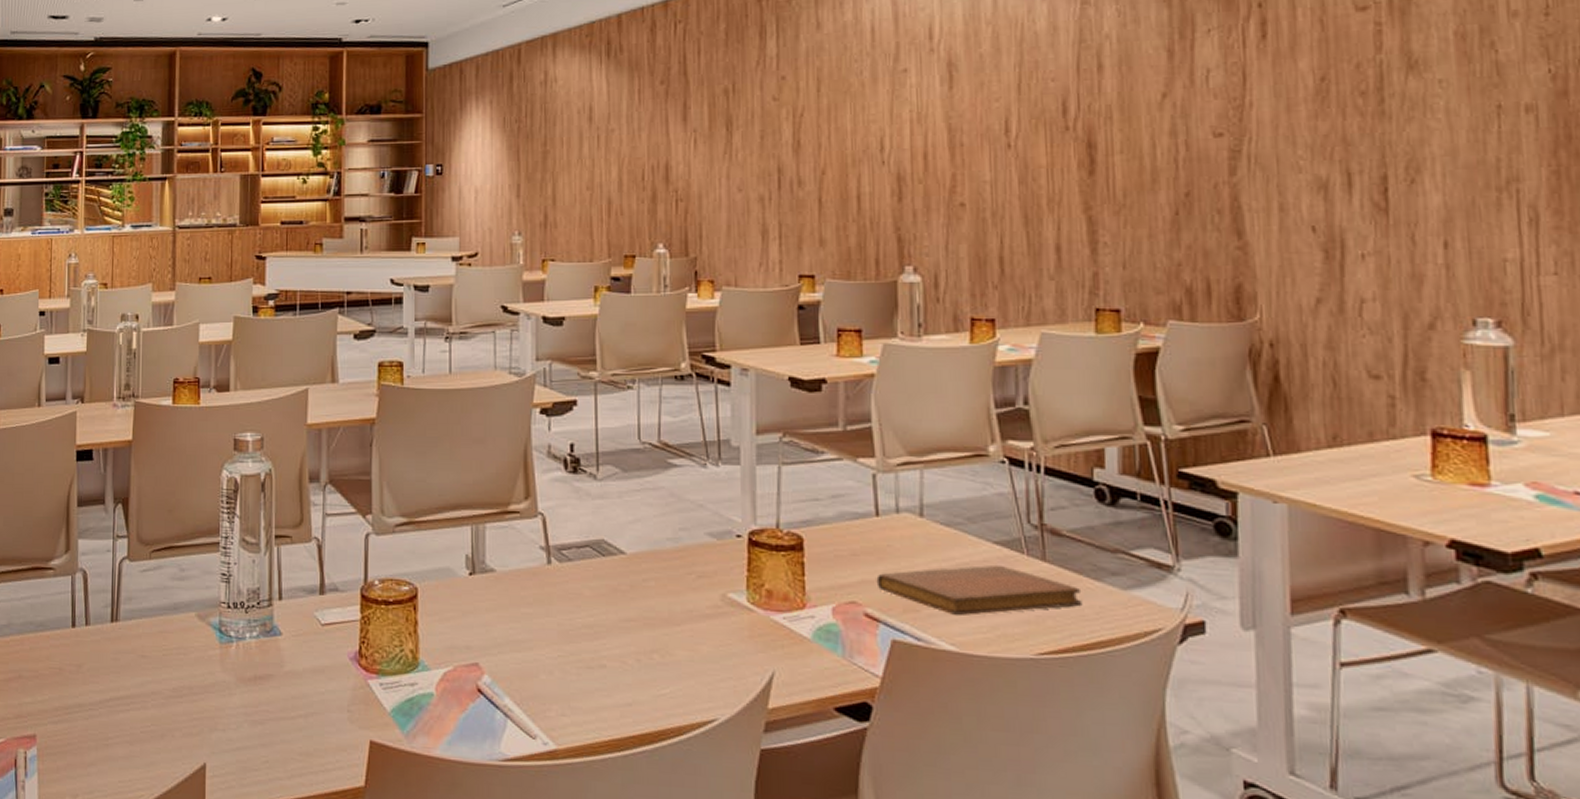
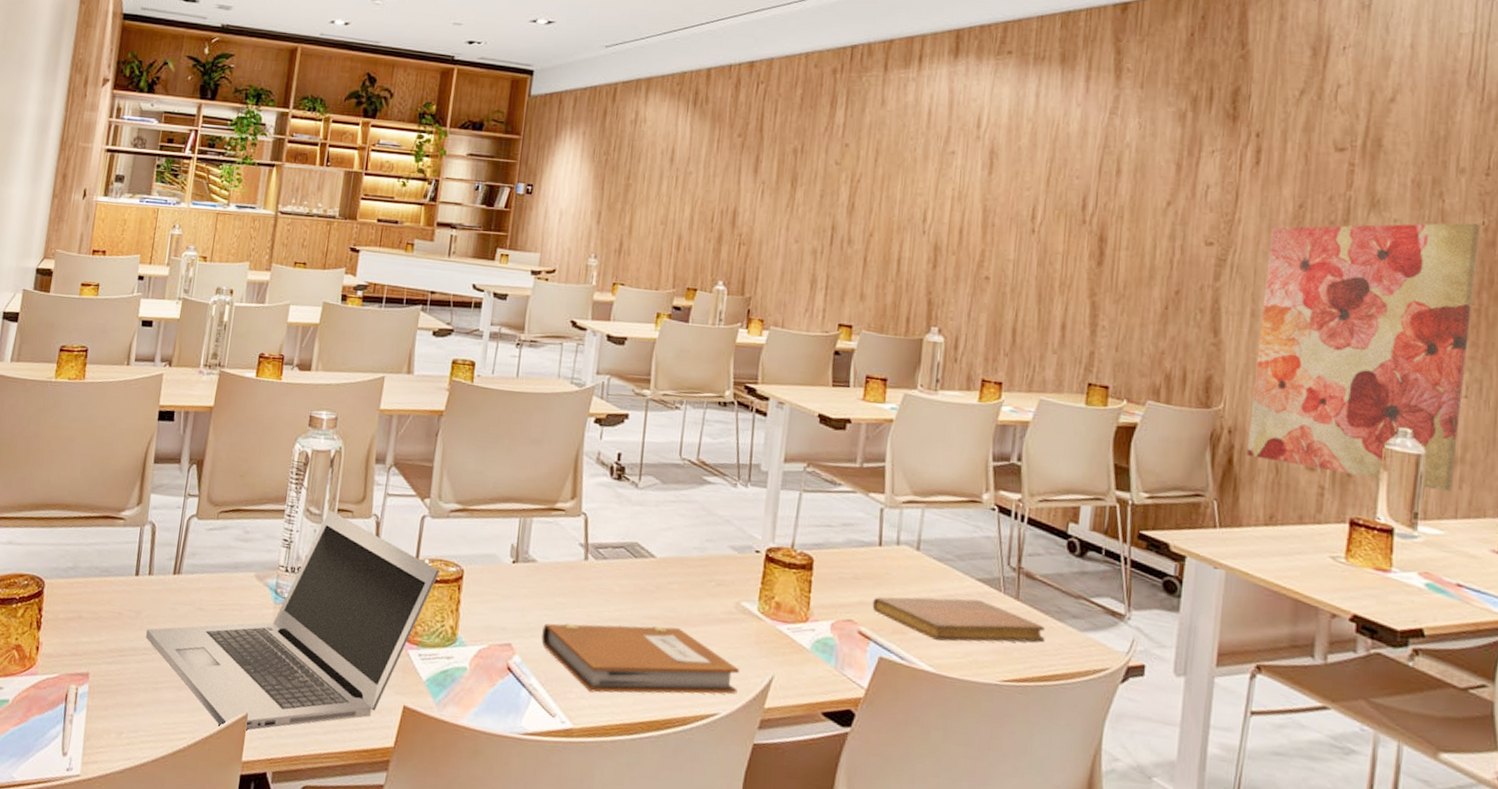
laptop: none [90,537,393,782] -> present [146,509,441,731]
notebook: none [511,629,735,708] -> present [541,623,739,694]
wall art: none [1290,72,1553,385] -> present [1246,222,1481,491]

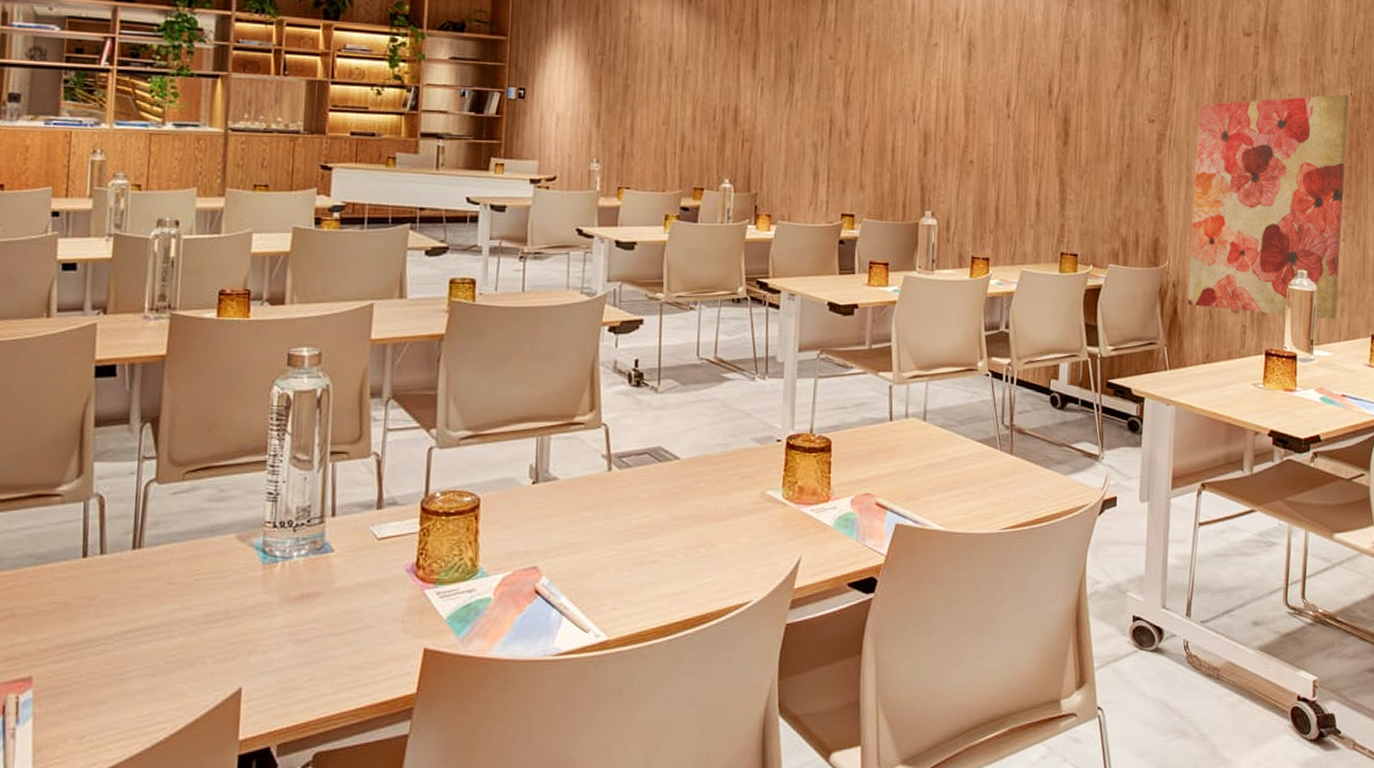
laptop: present [146,509,441,731] -> none [104,454,454,708]
notebook: present [541,623,739,694] -> none [569,525,768,601]
notebook: present [872,597,1046,643] -> none [887,458,1036,502]

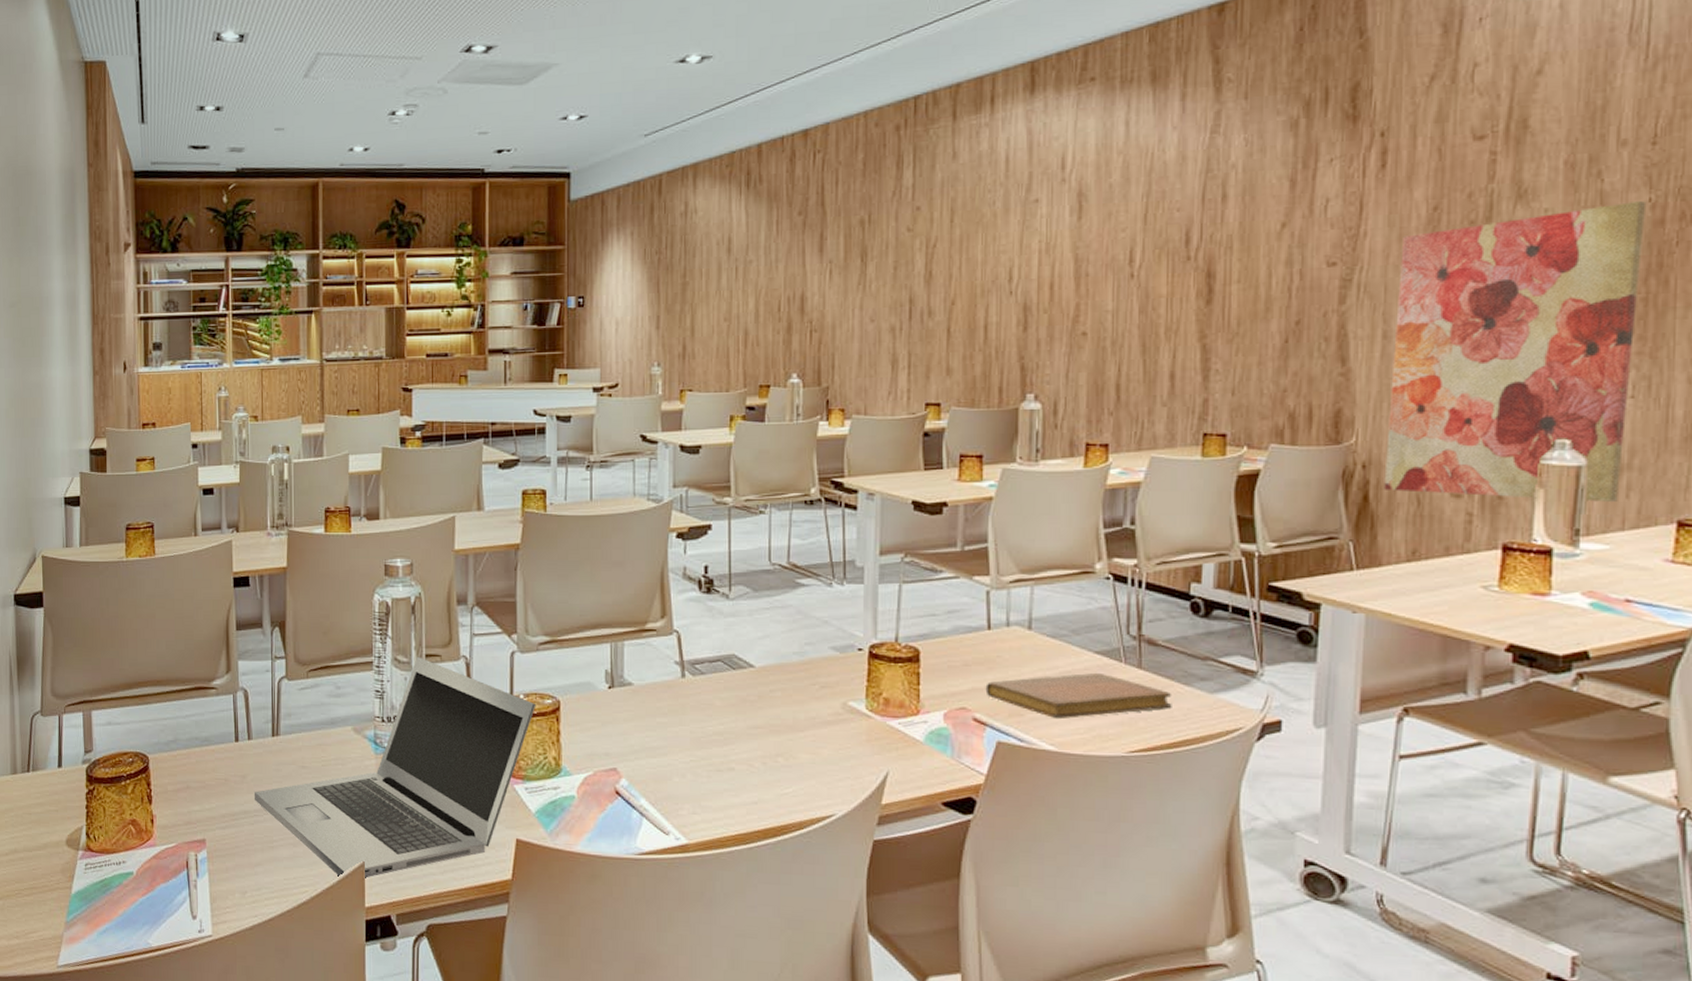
laptop: none [104,454,454,708] -> present [255,656,537,878]
notebook: none [887,458,1036,502] -> present [985,672,1172,720]

